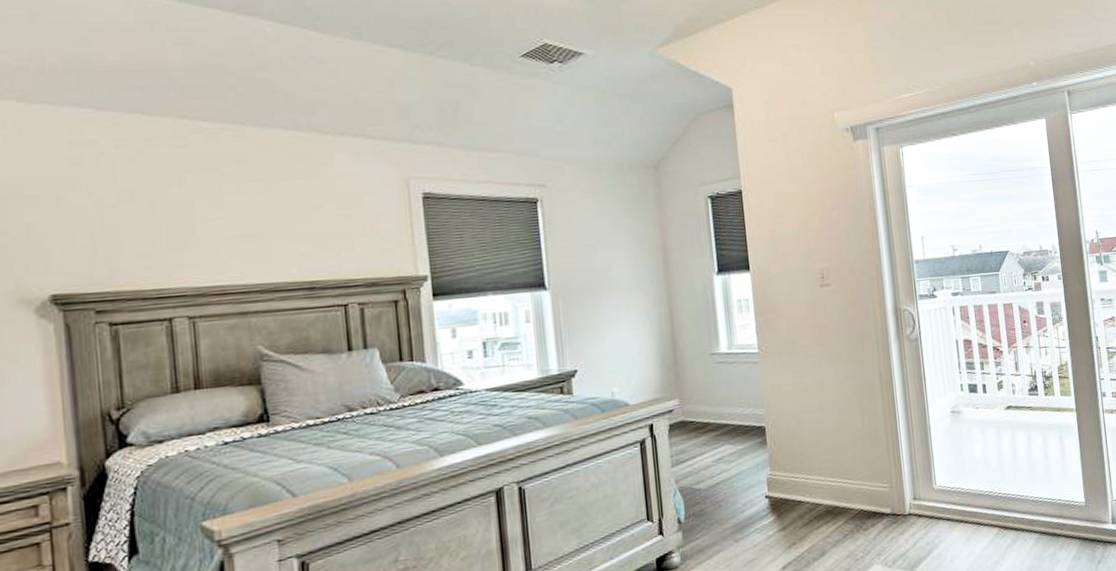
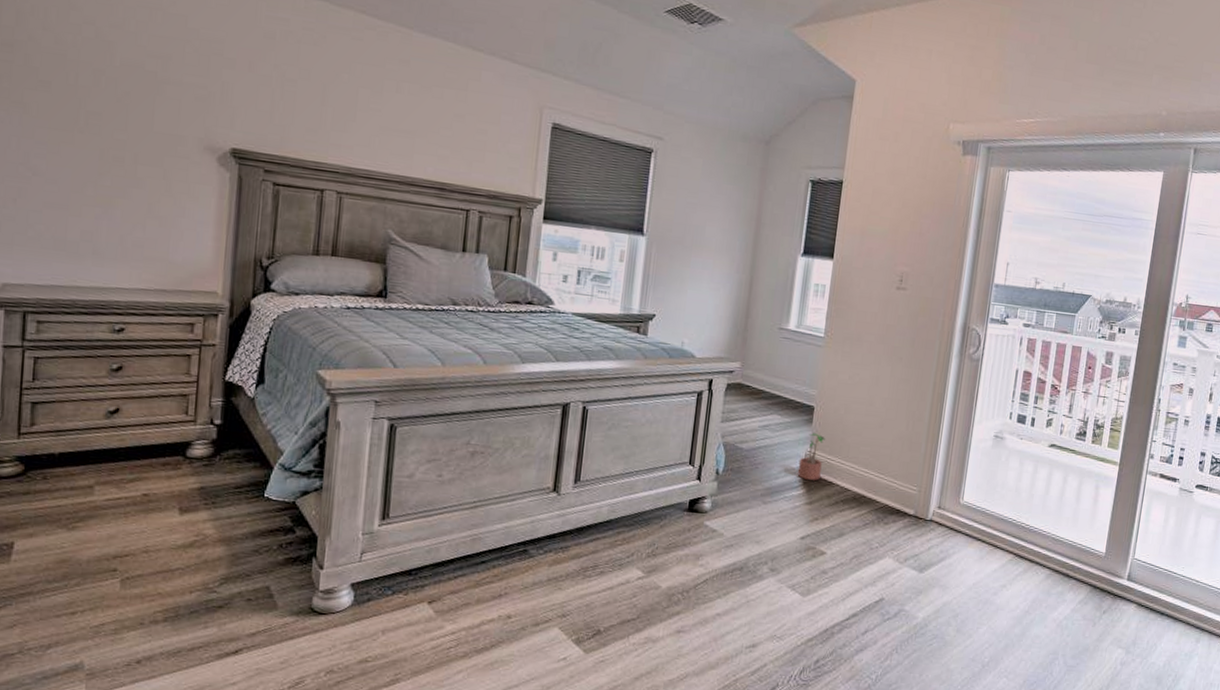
potted plant: none [762,454,788,505] -> present [797,433,825,480]

